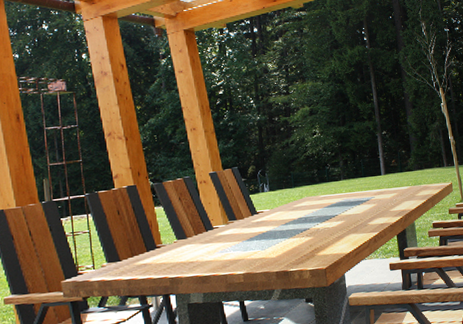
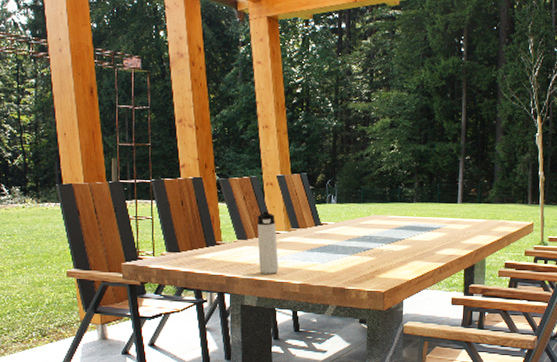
thermos bottle: none [194,208,221,270] -> present [257,211,279,274]

